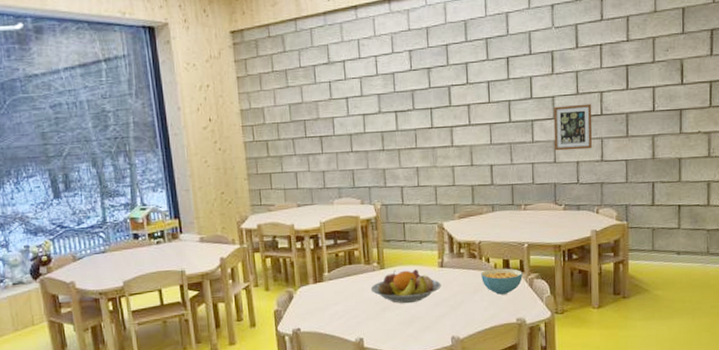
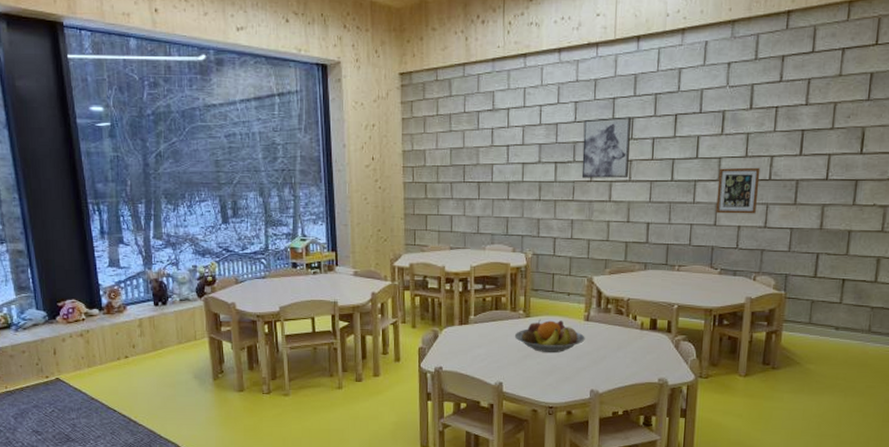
wall art: none [419,62,468,125] -> present [581,117,631,178]
cereal bowl: present [481,268,523,295] -> none [626,327,669,353]

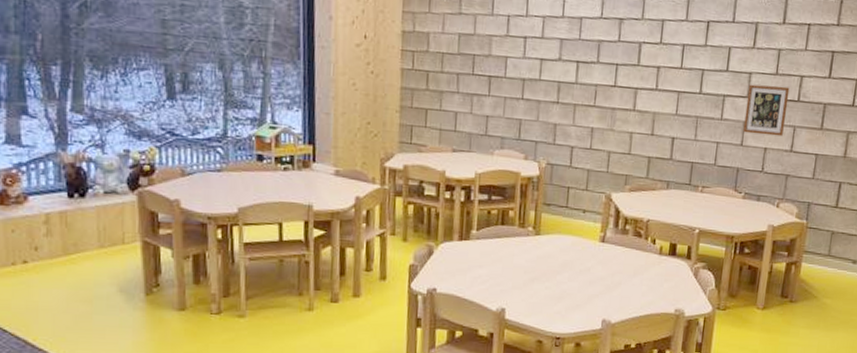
fruit bowl: present [514,319,585,354] -> none [521,238,600,277]
wall art: present [581,117,631,178] -> none [605,16,661,86]

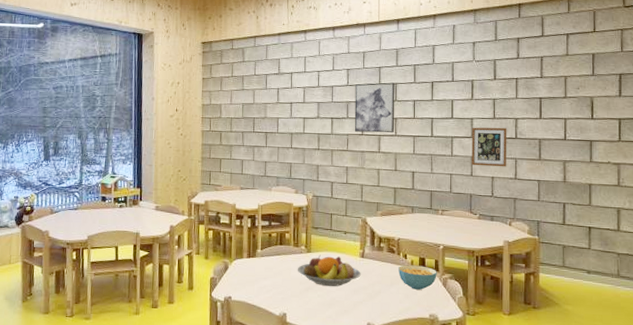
fruit bowl: none [521,238,600,277] -> present [297,254,361,287]
wall art: none [605,16,661,86] -> present [354,82,395,133]
cereal bowl: none [644,251,689,281] -> present [398,265,437,290]

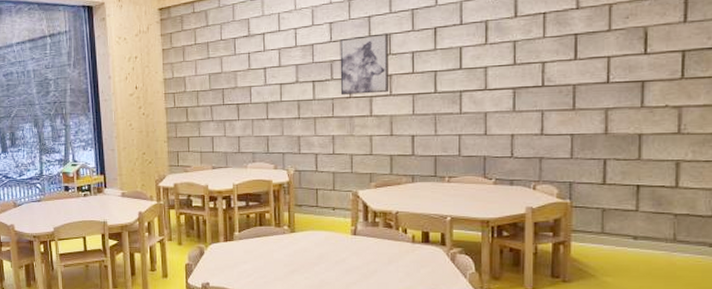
fruit bowl: present [297,254,361,287] -> none [280,234,353,268]
cereal bowl: present [398,265,437,290] -> none [397,240,444,267]
picture frame: present [471,127,507,167] -> none [485,74,531,123]

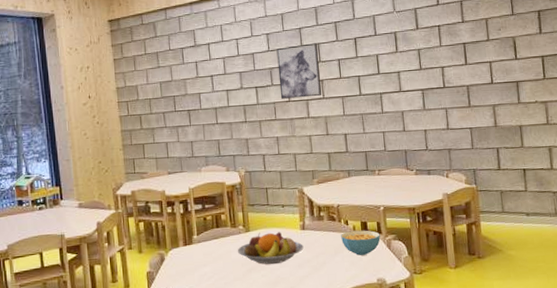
fruit bowl: none [280,234,353,268] -> present [237,232,304,265]
cereal bowl: none [397,240,444,267] -> present [341,230,381,256]

